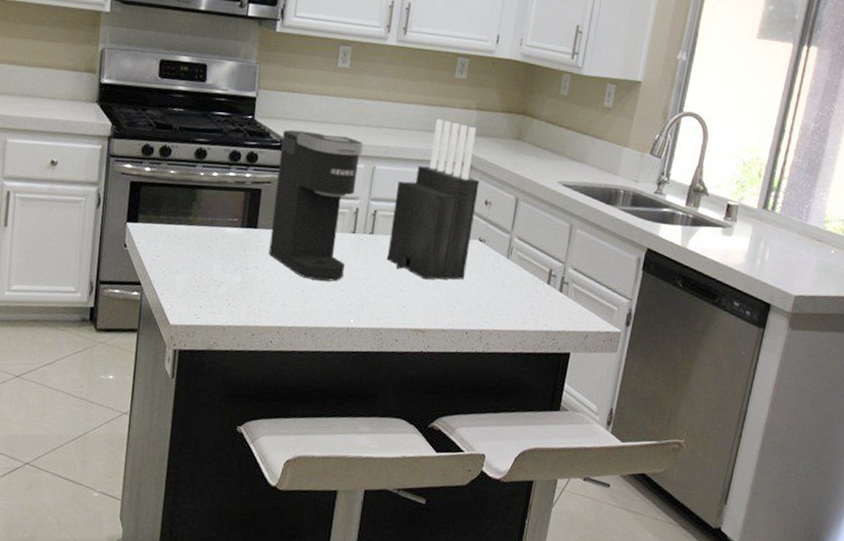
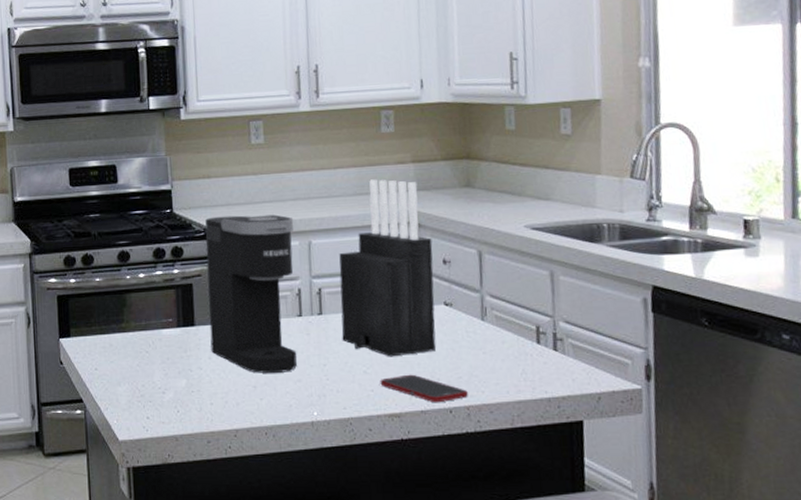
cell phone: none [412,296,484,325] -> present [380,374,468,403]

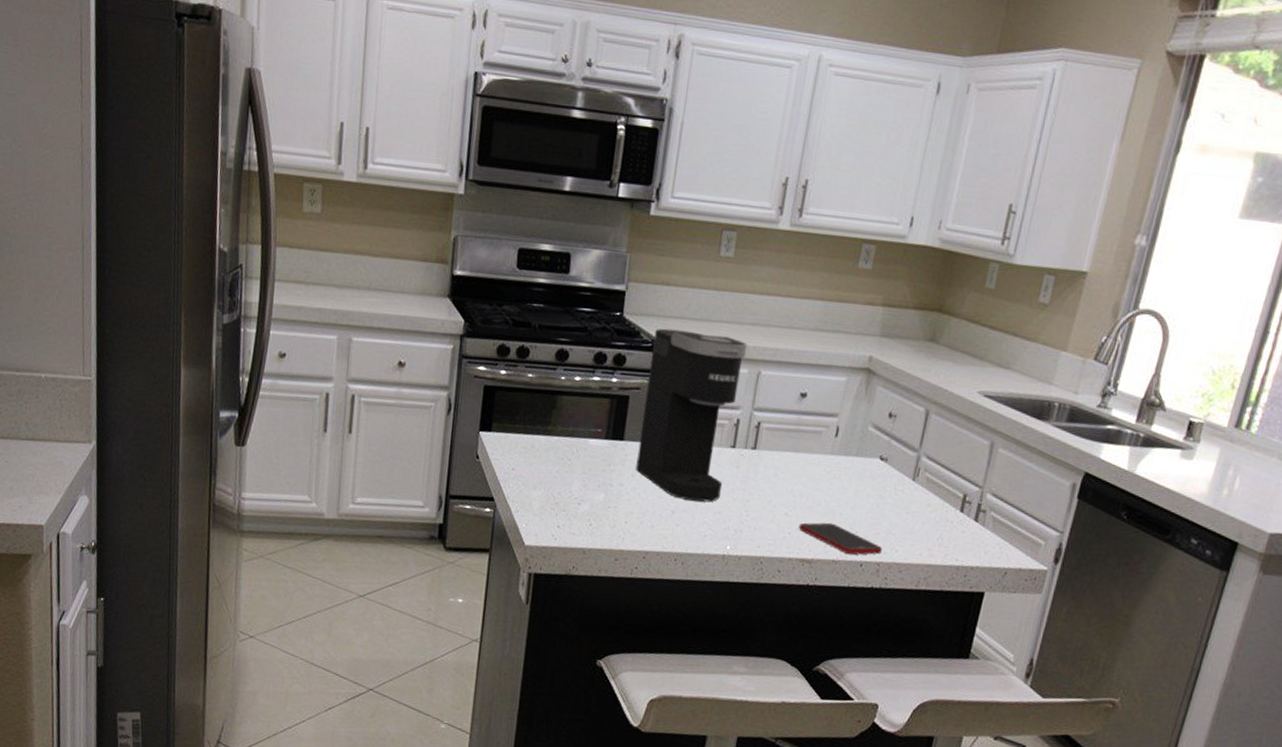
knife block: present [339,179,436,357] -> none [770,316,883,504]

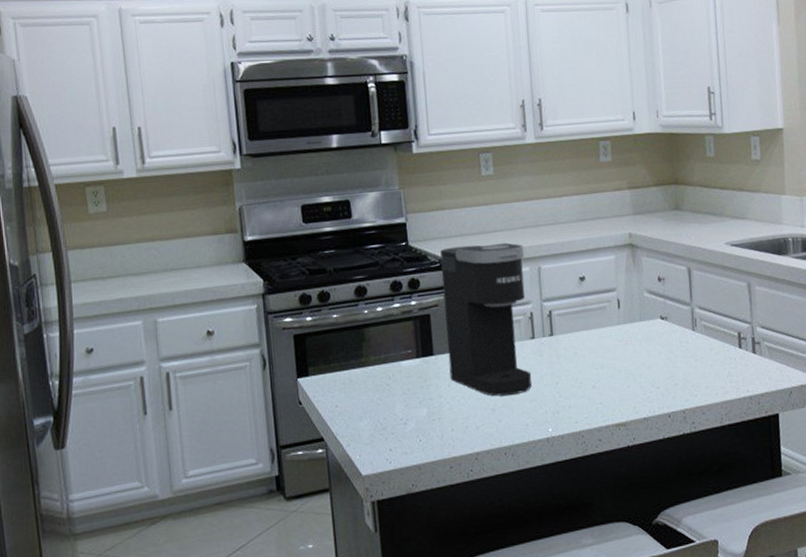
cell phone: present [798,522,882,555] -> none [607,385,684,410]

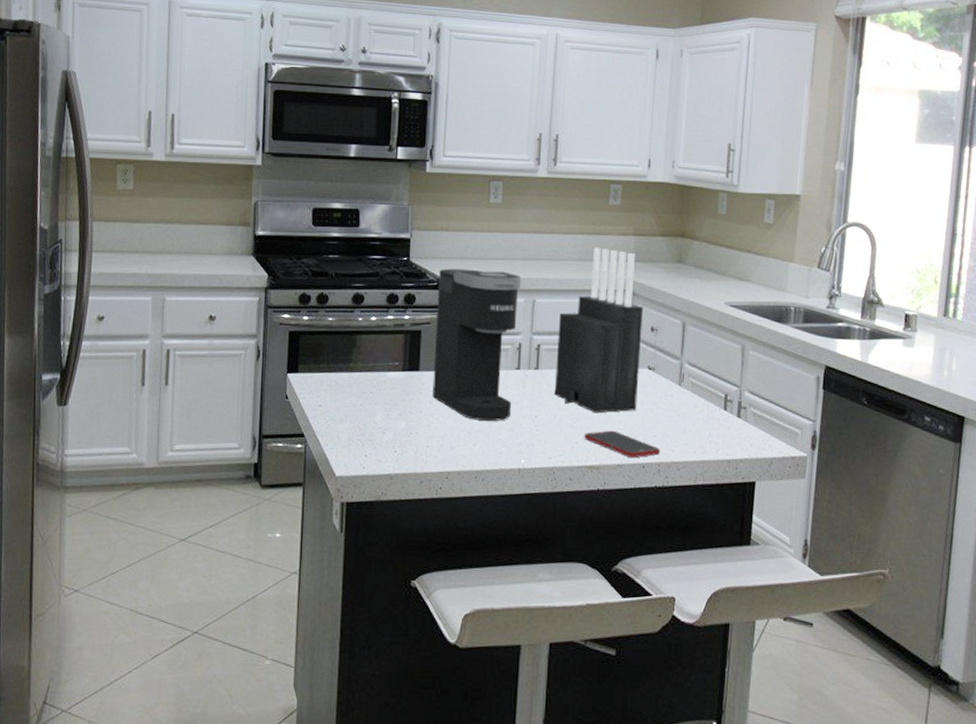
knife block: none [566,205,655,371] -> present [554,247,643,413]
cell phone: none [607,385,684,410] -> present [584,430,660,458]

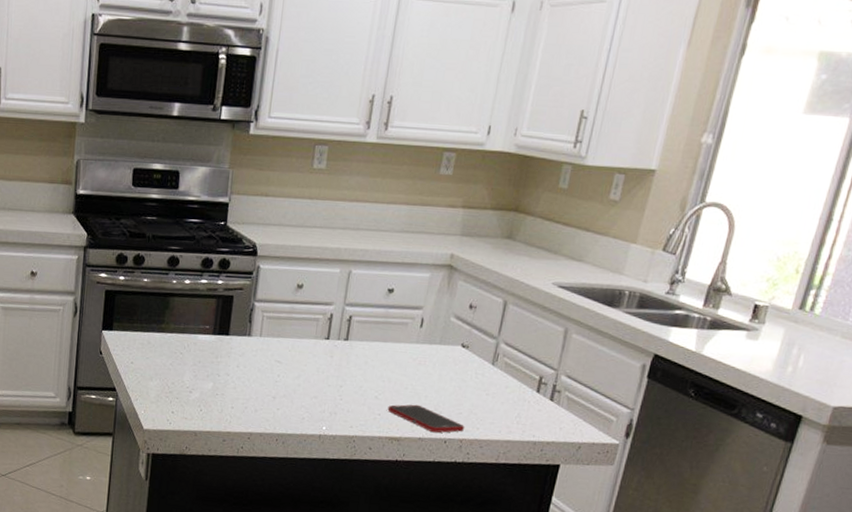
coffee maker: present [432,268,522,421] -> none [240,234,339,388]
knife block: present [554,247,643,413] -> none [361,219,464,388]

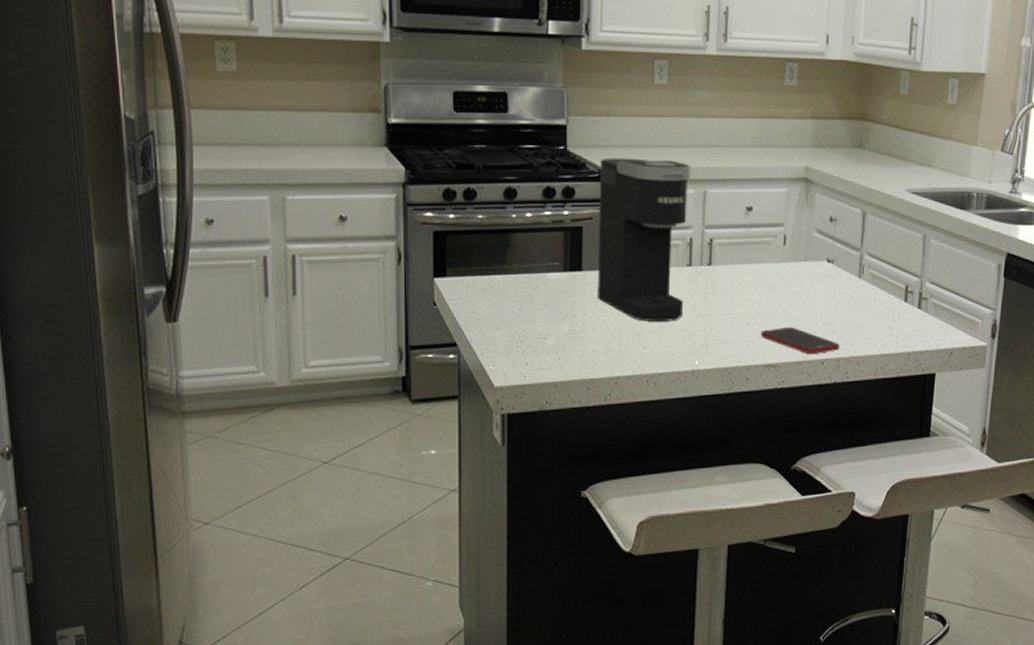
coffee maker: none [240,234,339,388] -> present [597,158,691,321]

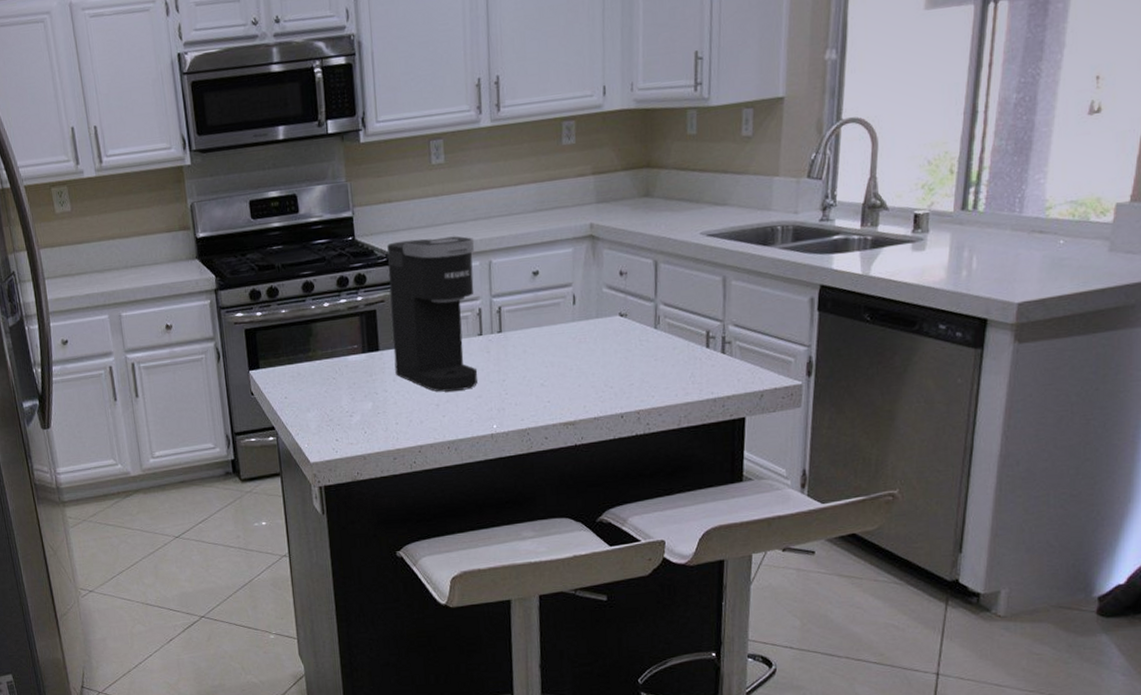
cell phone: present [760,326,839,355] -> none [556,384,639,410]

